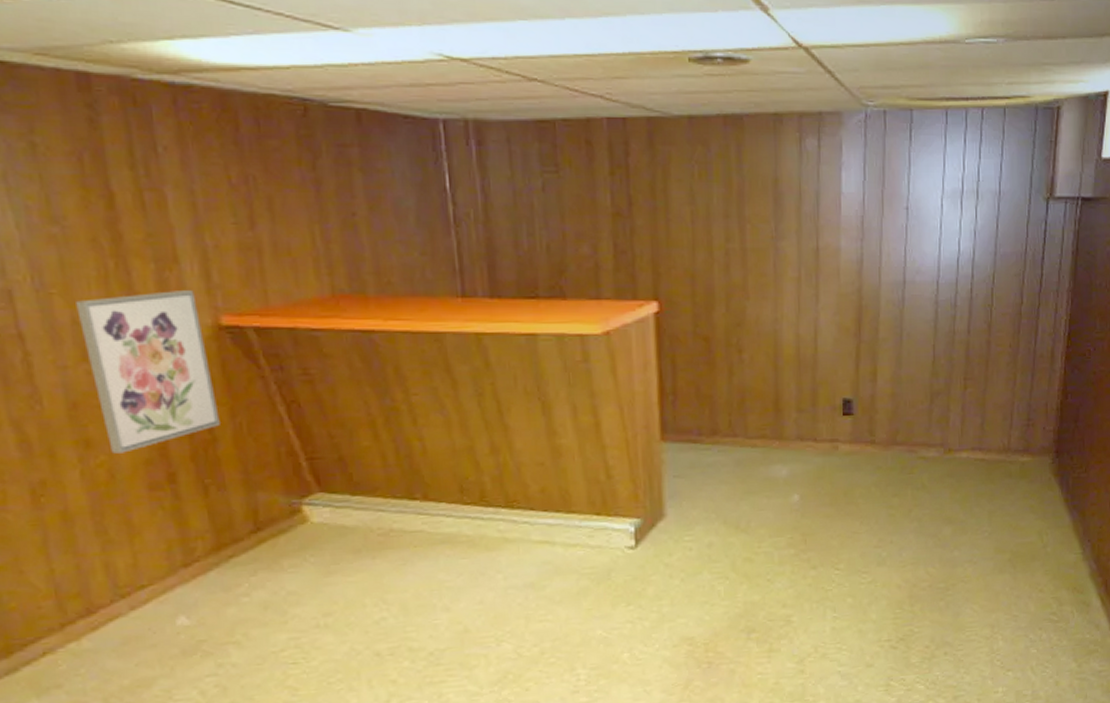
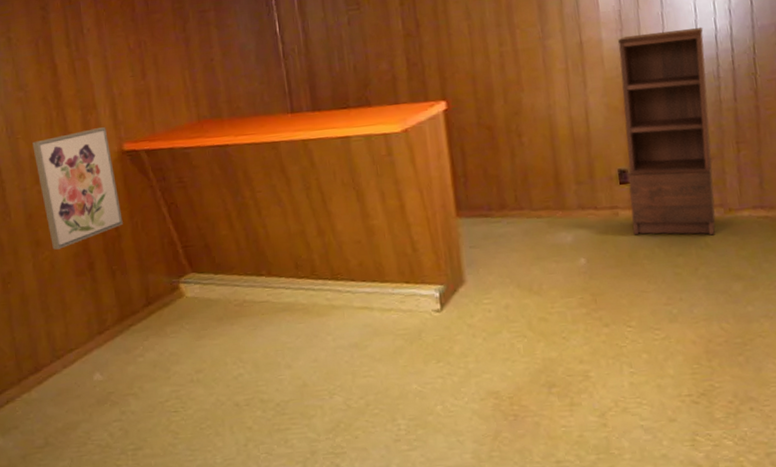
shelving unit: none [851,247,947,476] -> present [618,27,716,236]

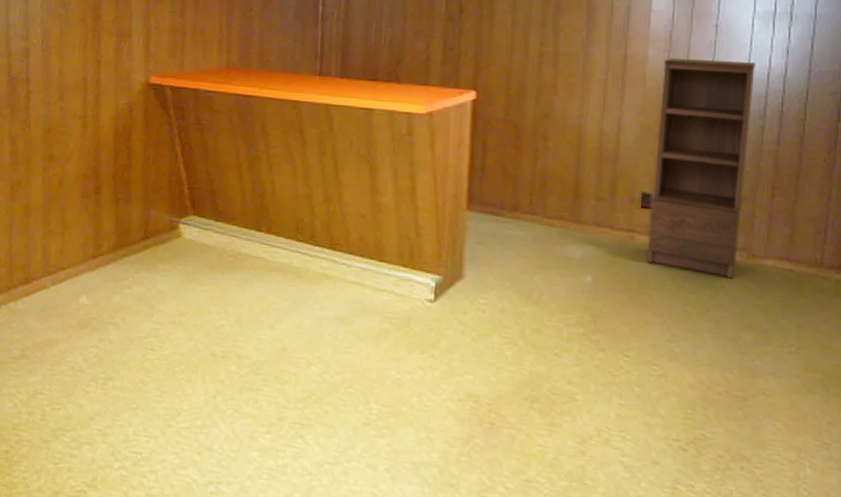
wall art: present [32,127,123,250] -> none [63,56,137,168]

